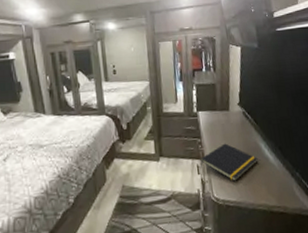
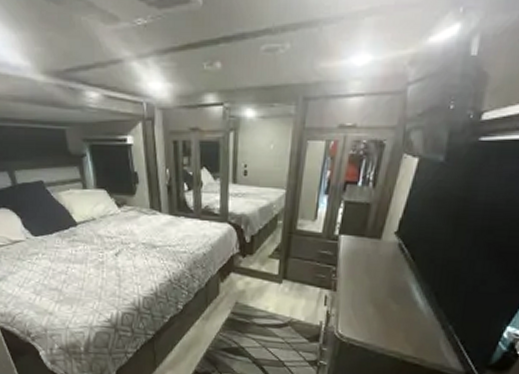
notepad: present [200,143,258,181] -> none [328,277,403,321]

